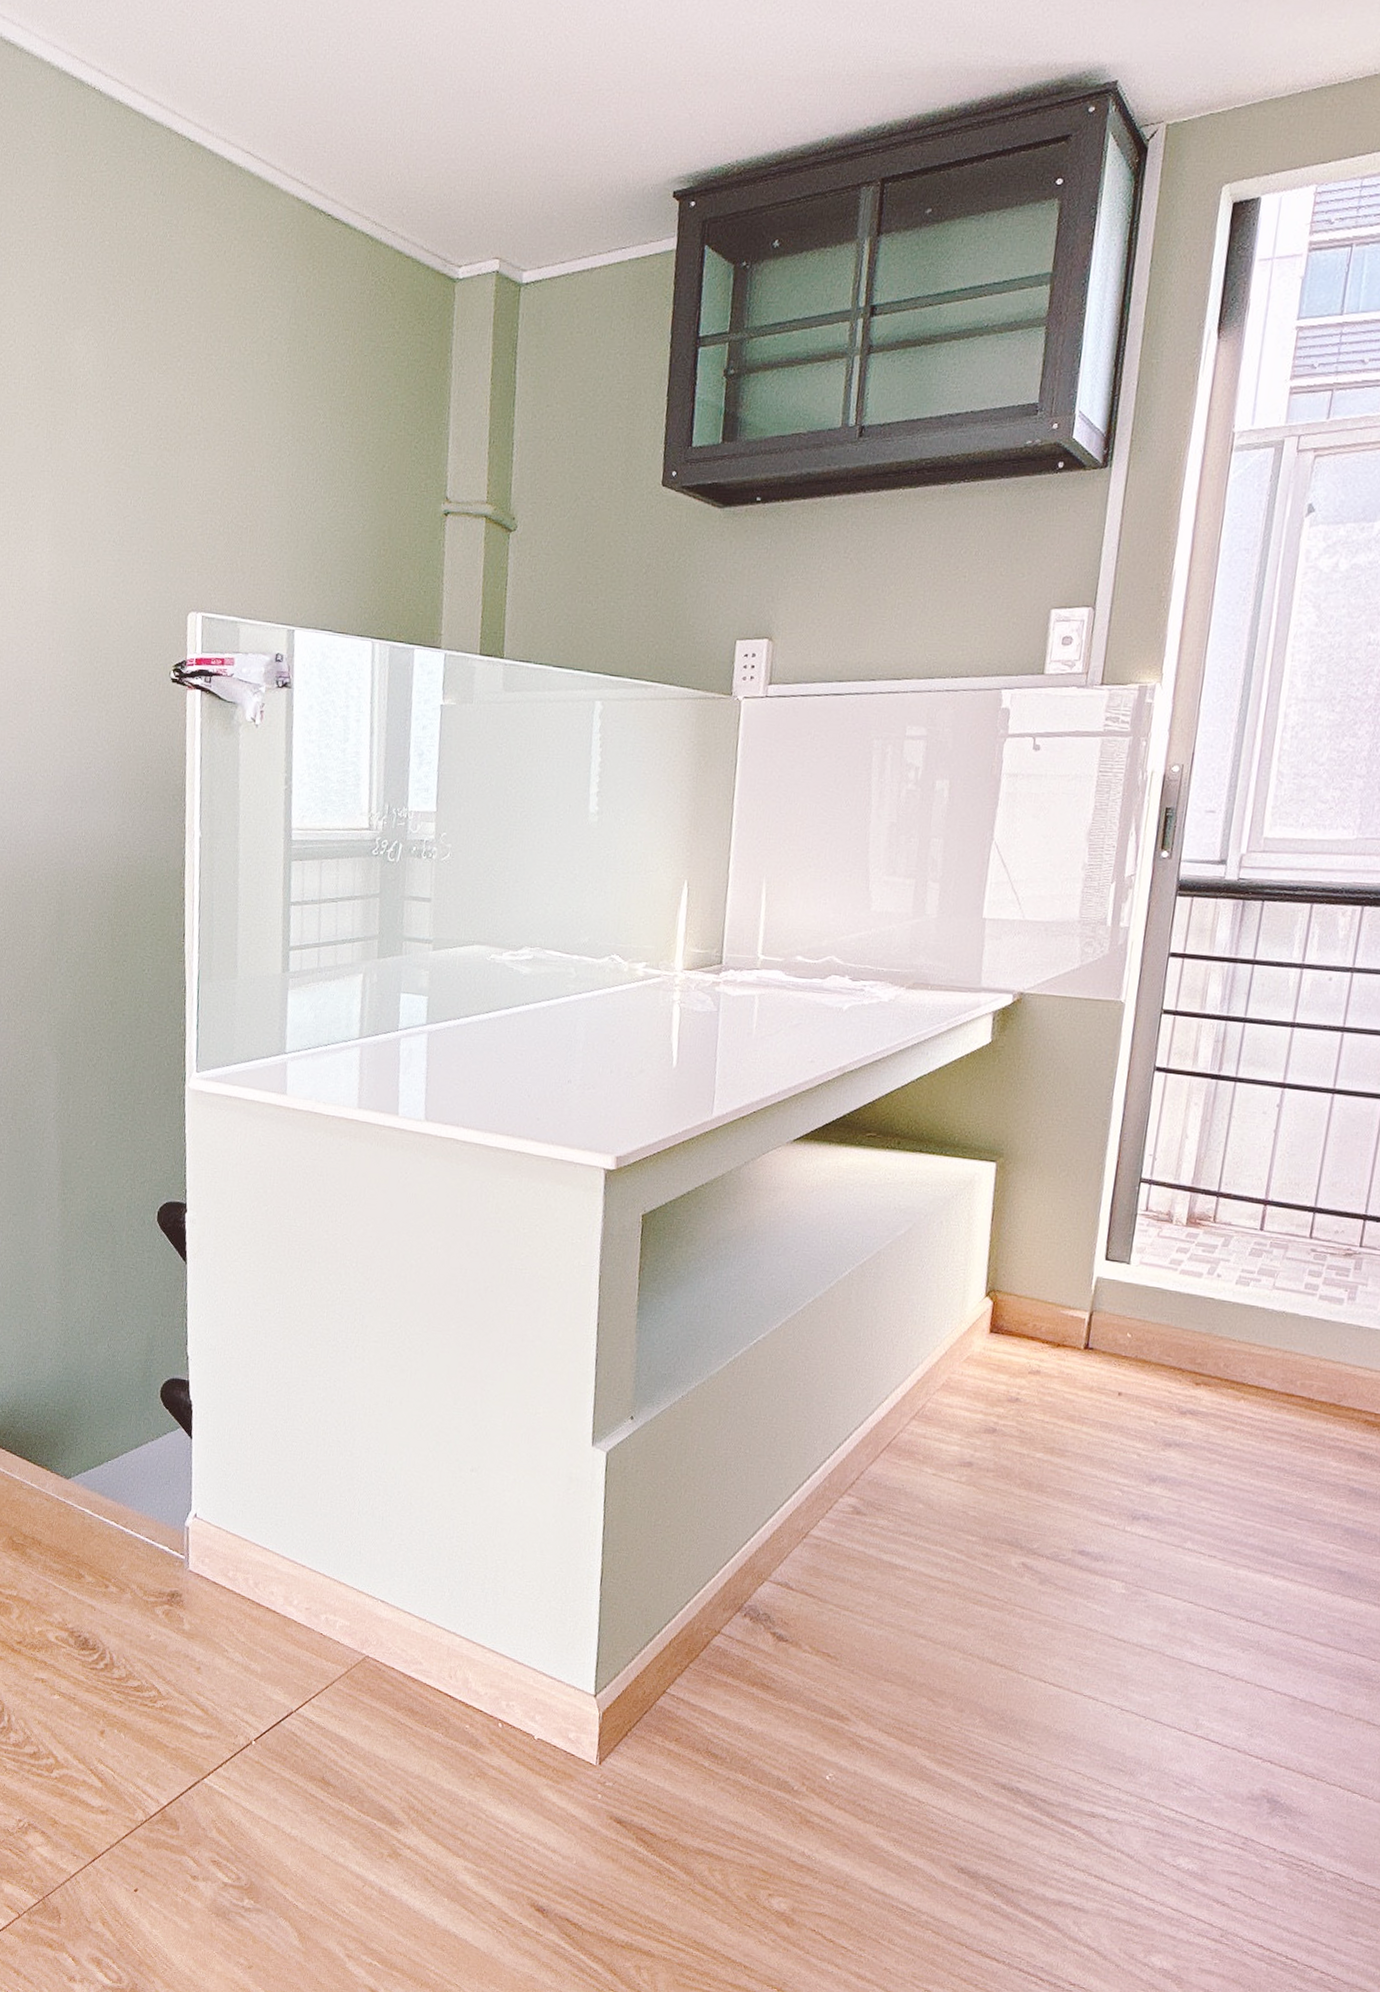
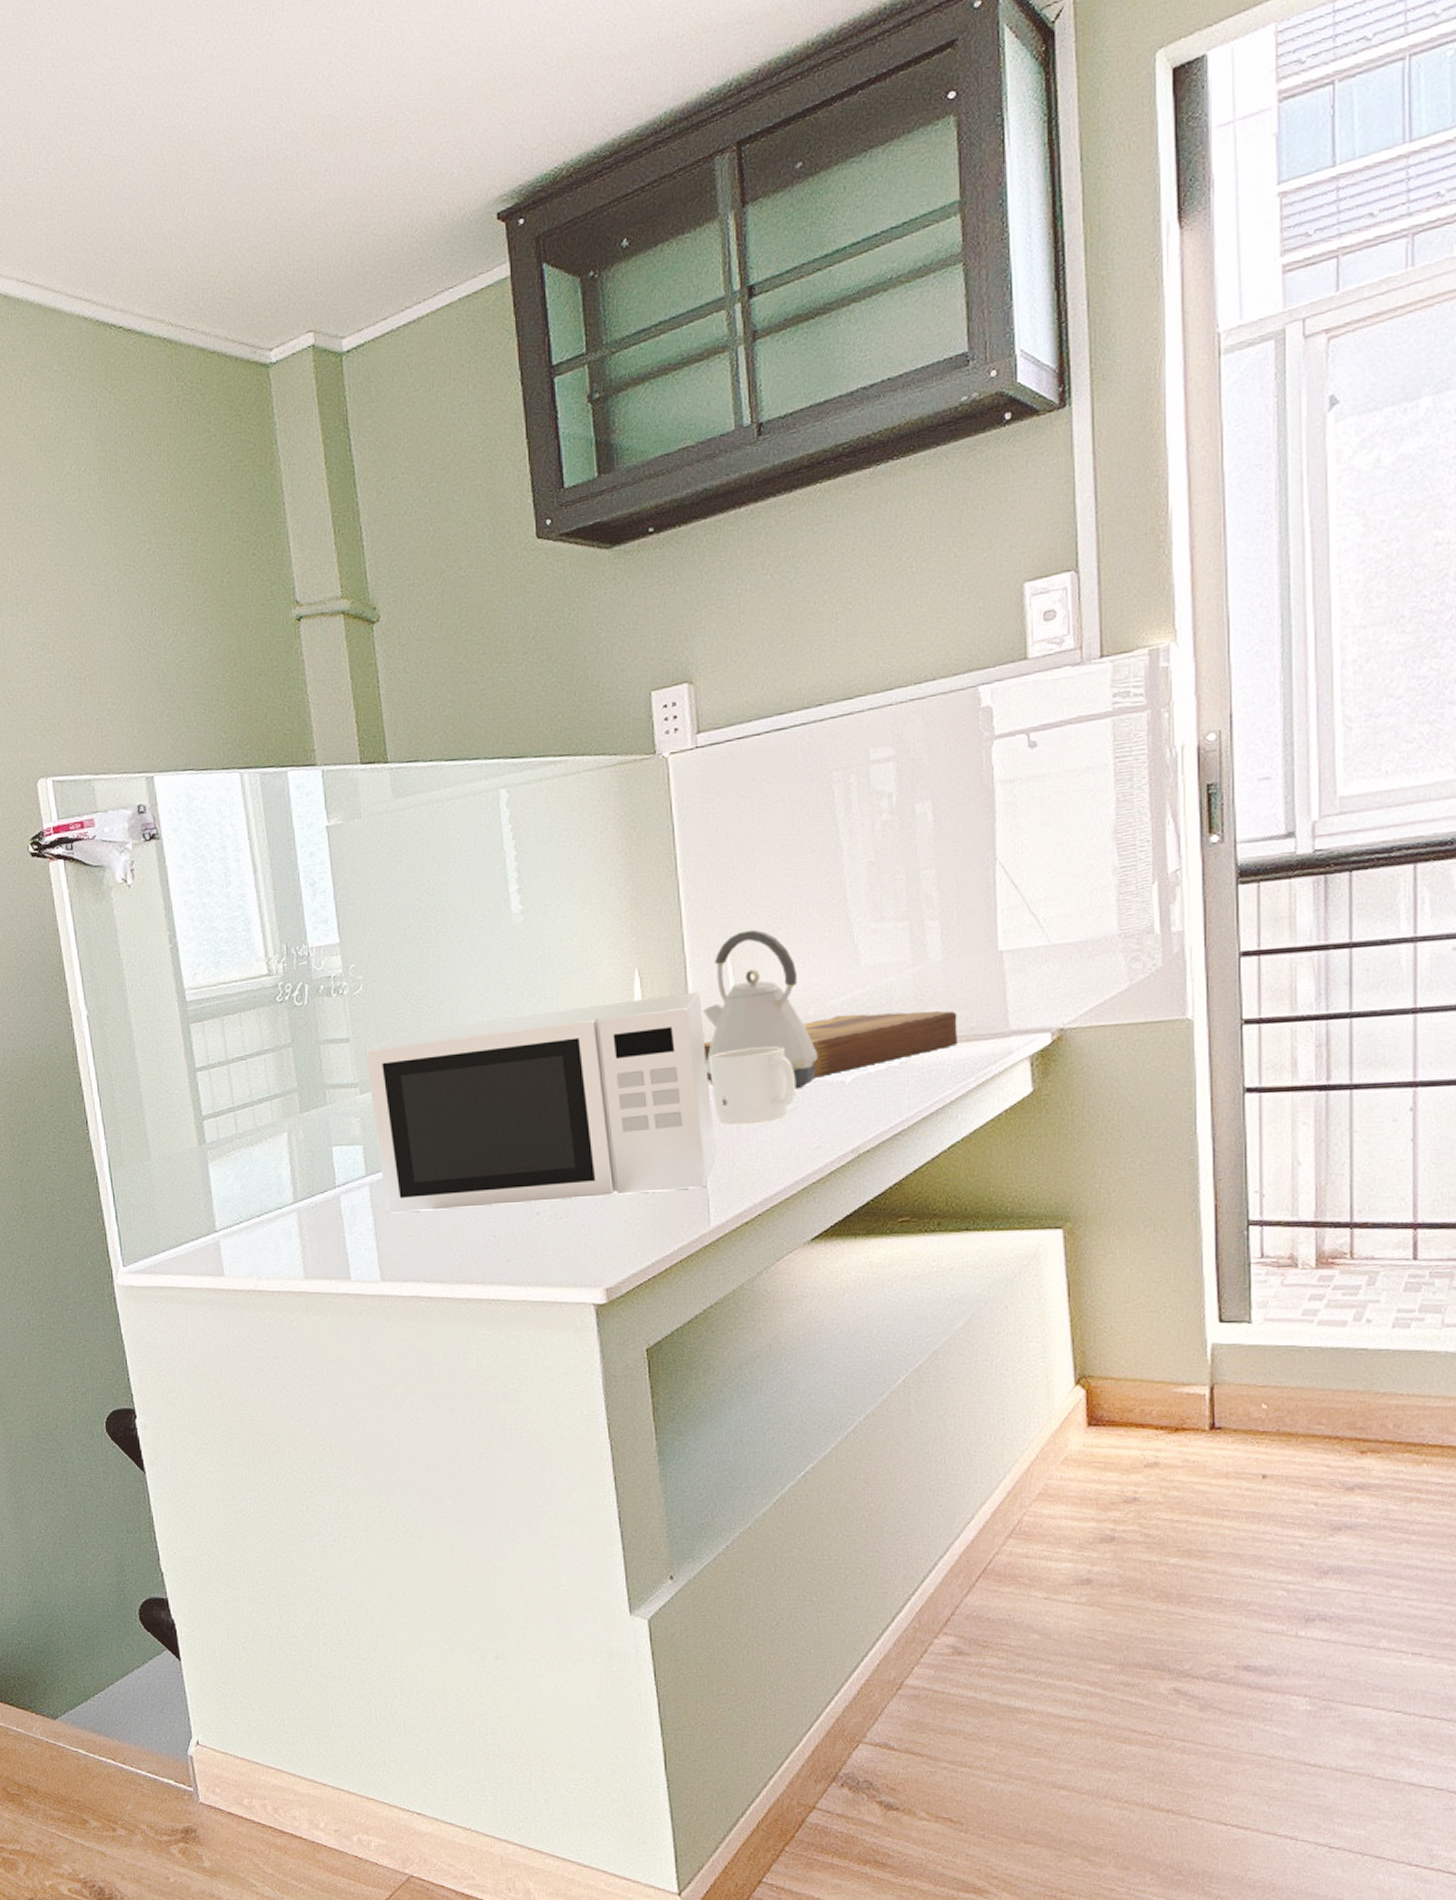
microwave: none [439,901,736,1081] -> present [365,991,716,1214]
kettle: none [730,863,824,1009] -> present [704,930,818,1089]
cutting board: none [730,950,942,1001] -> present [703,1011,958,1080]
mug: none [732,965,803,1033] -> present [708,1046,796,1125]

